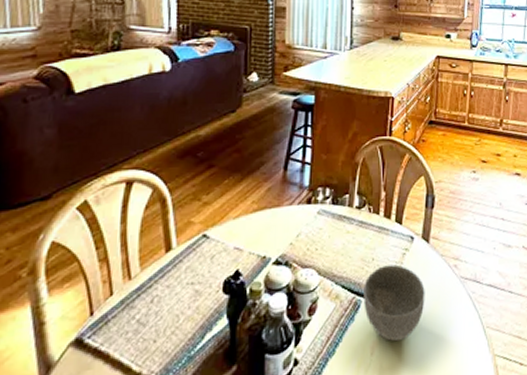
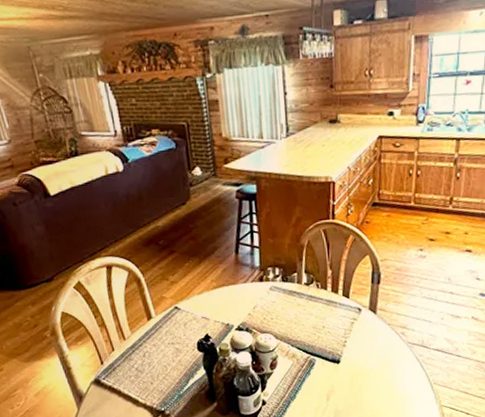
bowl: present [364,264,425,342] -> none [317,331,374,392]

